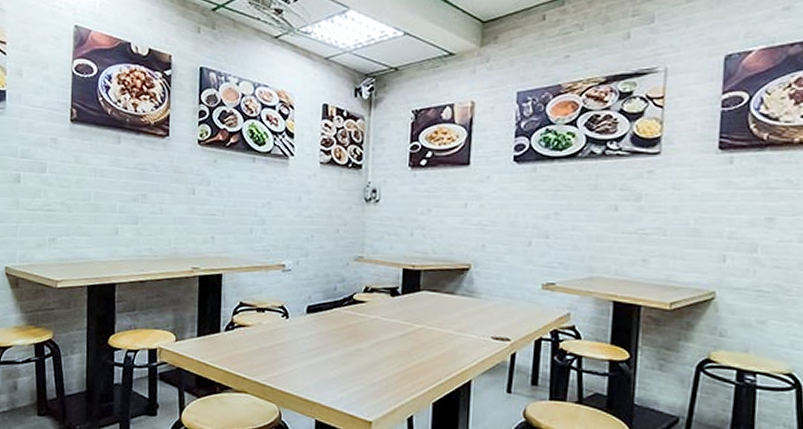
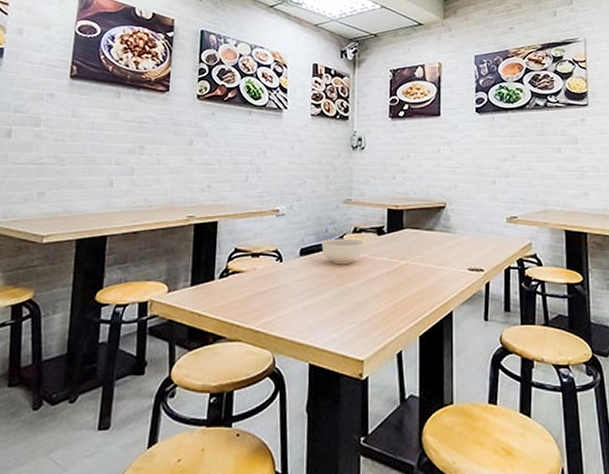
bowl: none [329,297,374,325] -> present [321,238,363,265]

